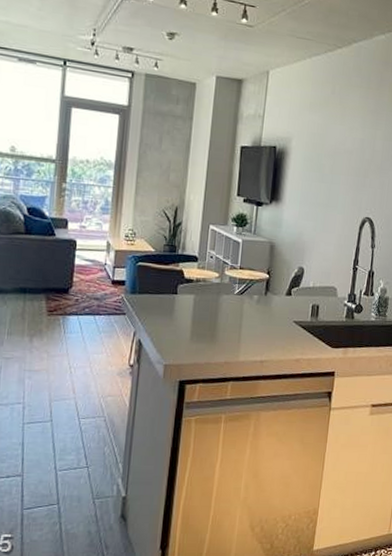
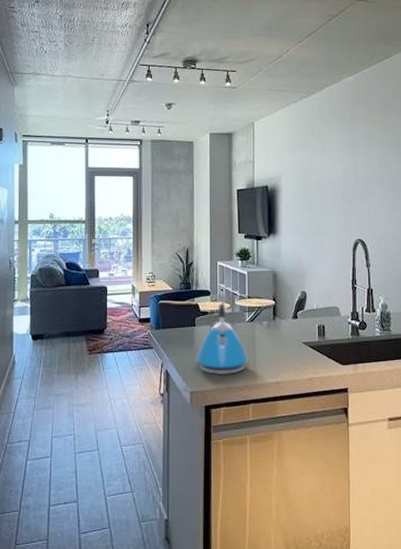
kettle: none [174,268,233,350] -> present [196,300,249,375]

